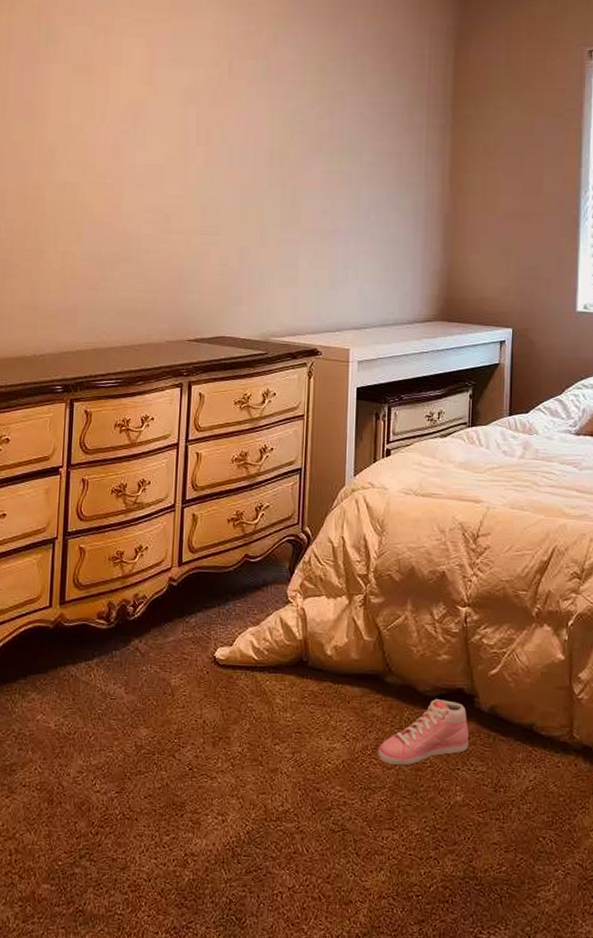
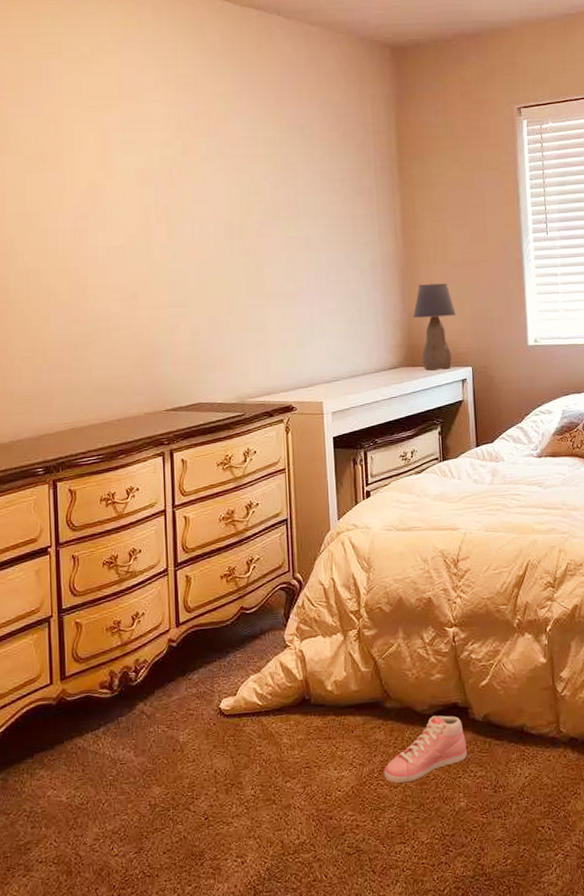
table lamp: none [453,232,501,328] -> present [413,281,457,371]

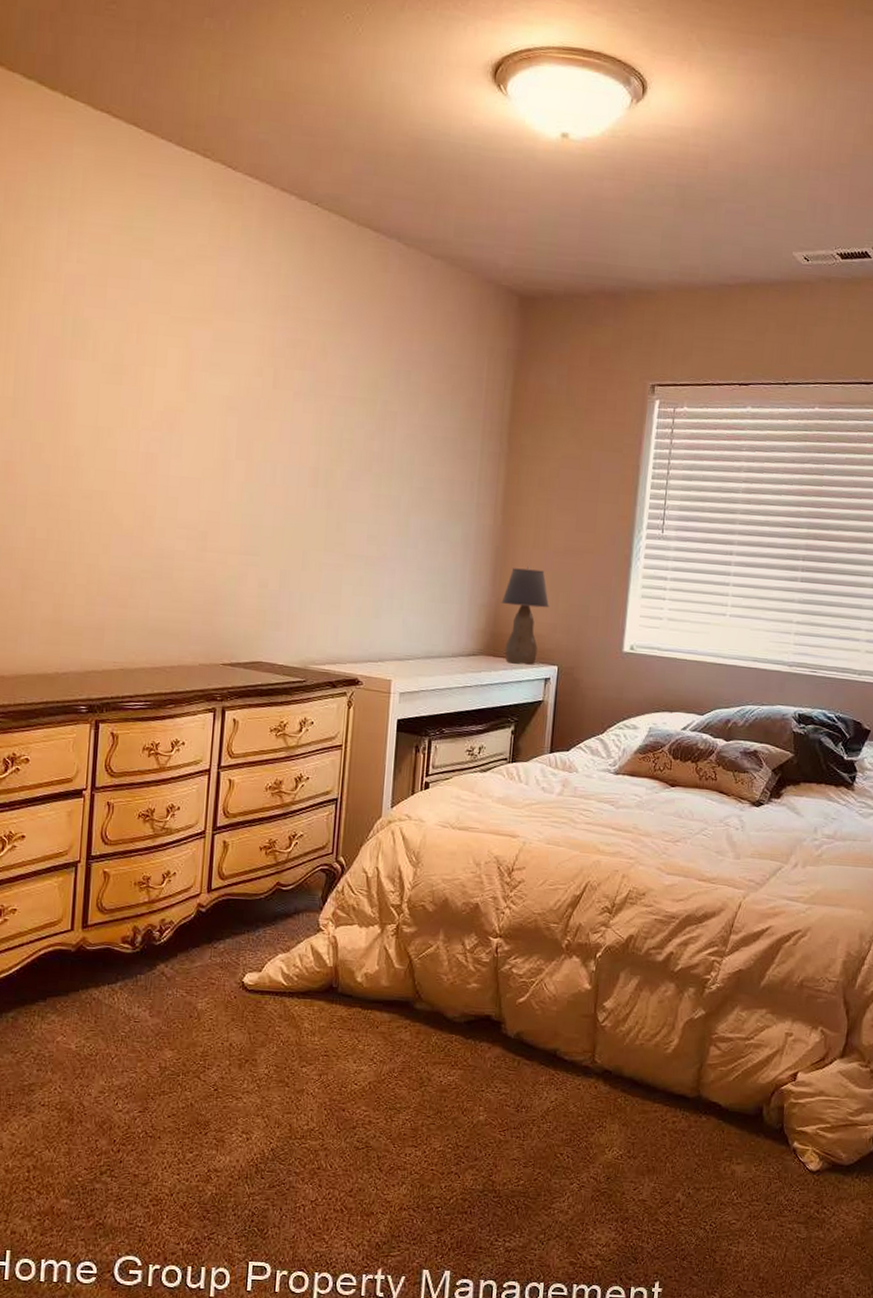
sneaker: present [384,715,468,784] -> none [404,1024,495,1088]

